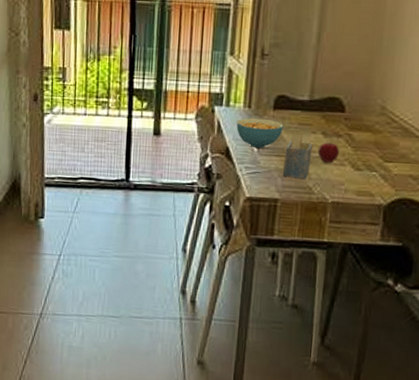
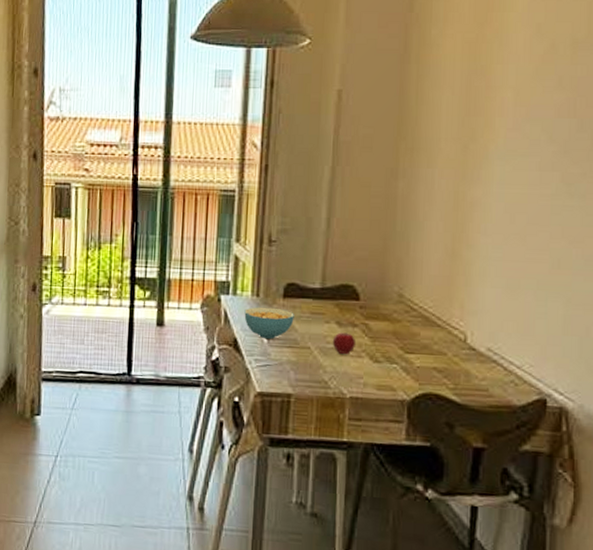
napkin holder: present [283,131,313,180] -> none [296,321,327,373]

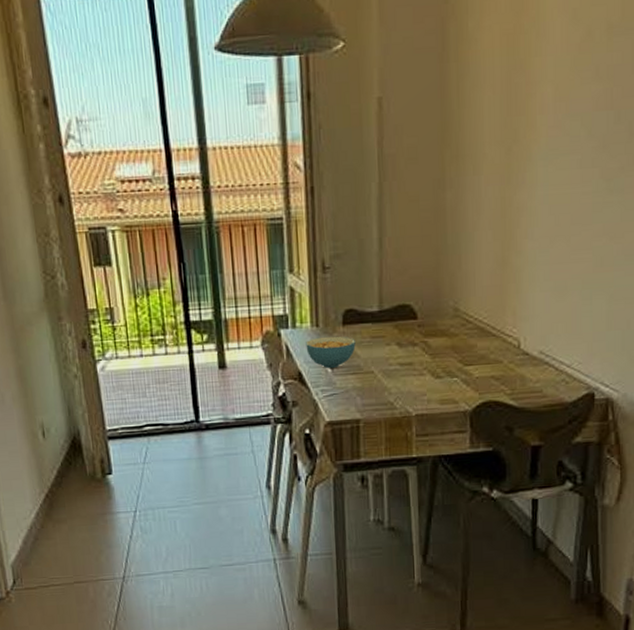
apple: present [332,332,357,354] -> none [394,352,418,374]

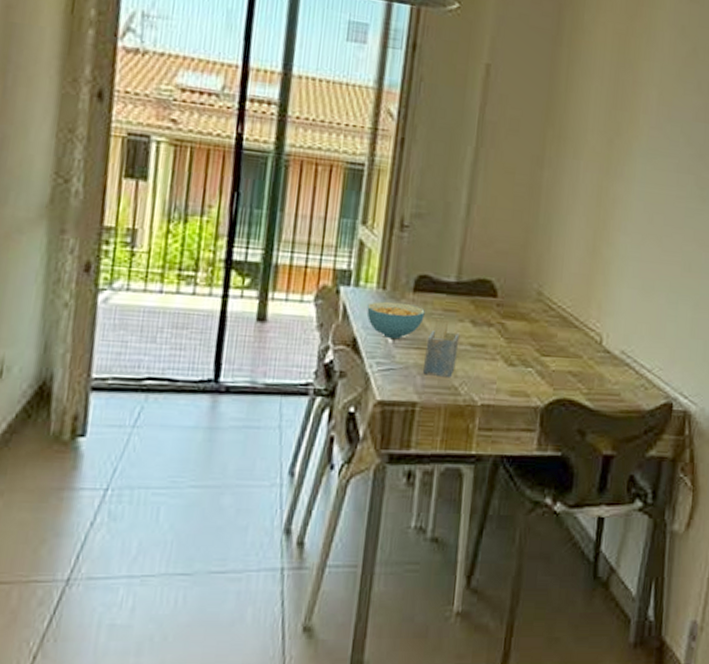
napkin holder: none [361,345,389,396] -> present [423,319,460,378]

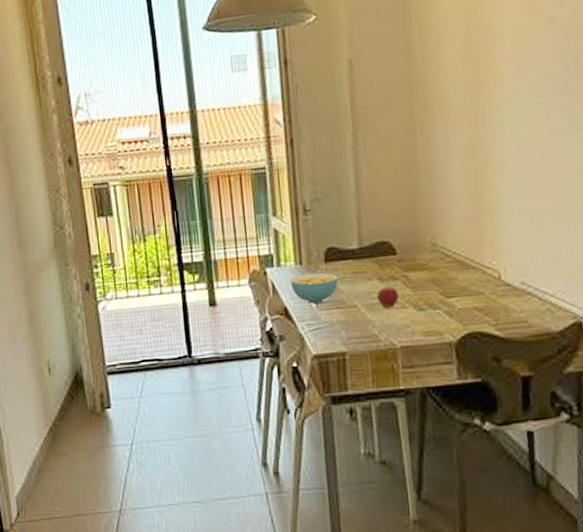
napkin holder: present [423,319,460,378] -> none [344,280,372,329]
apple: none [465,332,492,356] -> present [376,286,400,307]

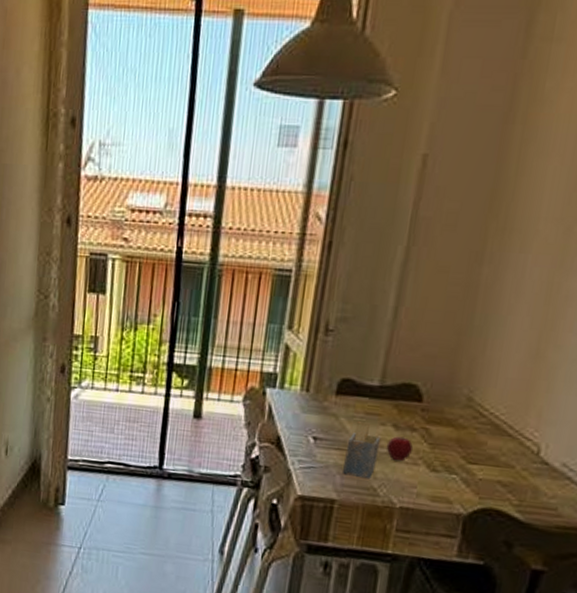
cereal bowl: present [290,273,338,303] -> none [290,403,347,439]
napkin holder: none [344,280,372,329] -> present [343,421,381,479]

